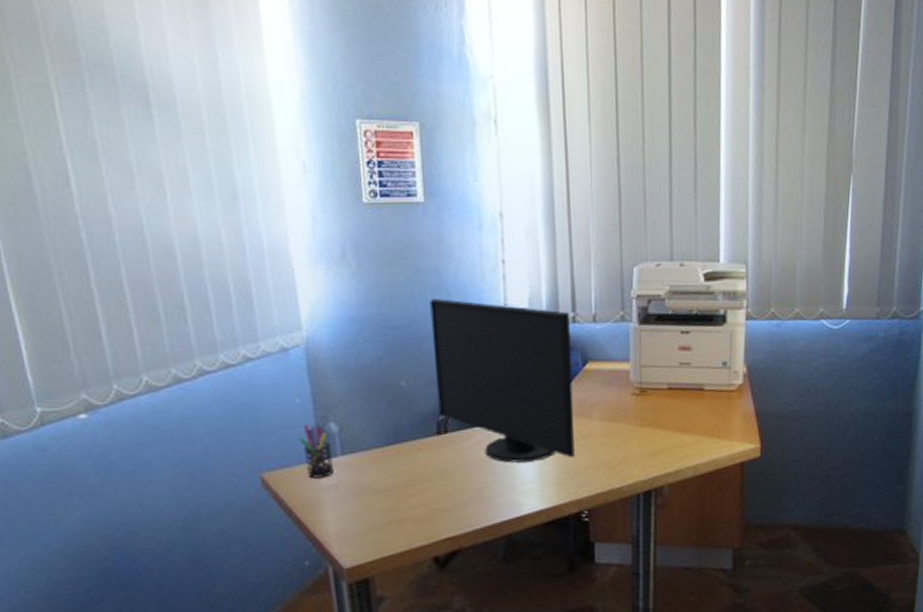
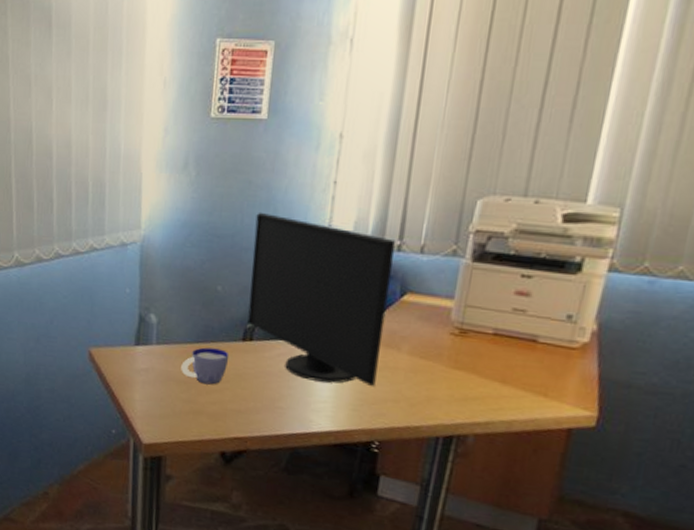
pen holder: present [299,424,335,479] -> none [123,312,149,362]
cup: none [374,447,426,489] -> present [181,347,230,385]

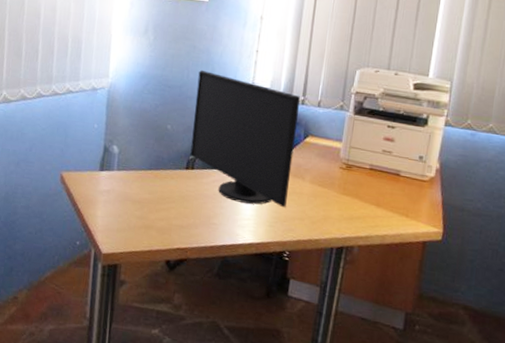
cup: present [181,347,230,385] -> none [136,173,175,205]

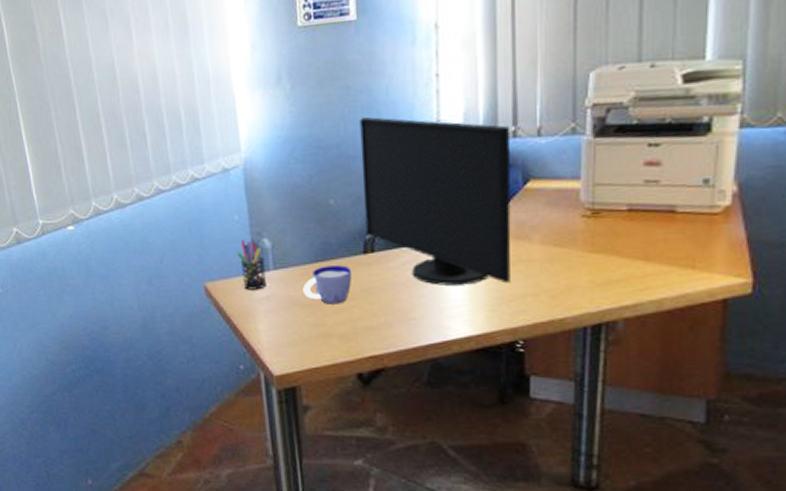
pen holder: none [91,143,111,184] -> present [237,239,267,290]
cup: none [136,173,175,205] -> present [303,265,352,305]

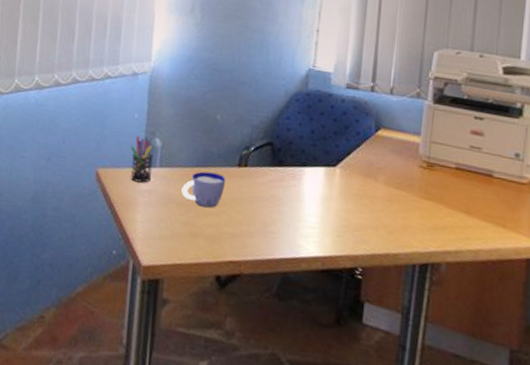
computer monitor: present [360,116,511,285] -> none [243,52,370,215]

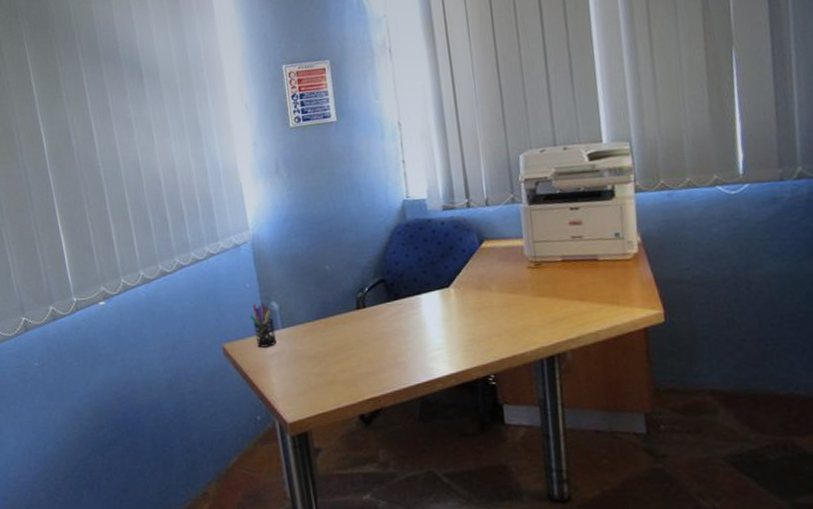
cup: present [181,171,226,208] -> none [308,320,349,356]

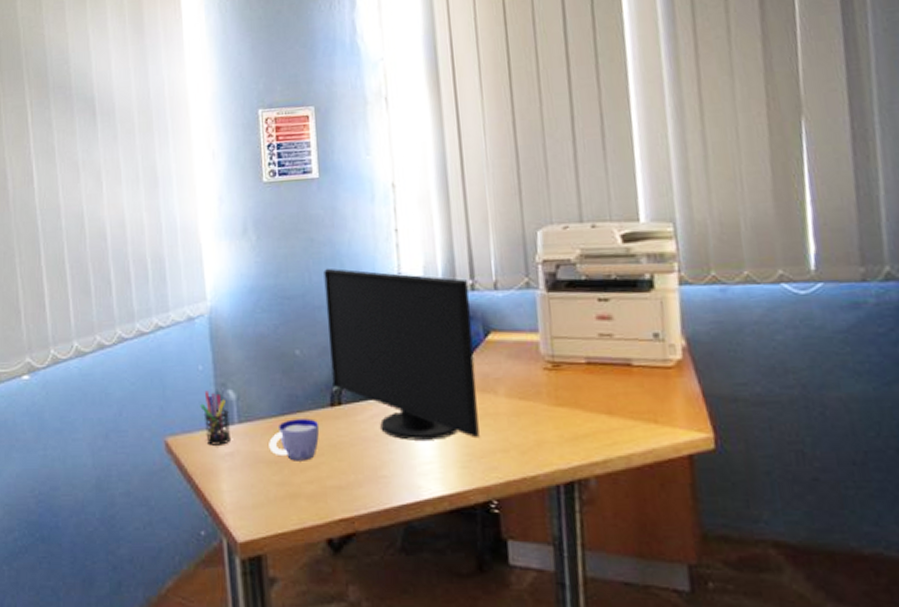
cup: none [308,320,349,356] -> present [269,419,320,461]
computer monitor: none [345,196,478,333] -> present [324,268,480,440]

